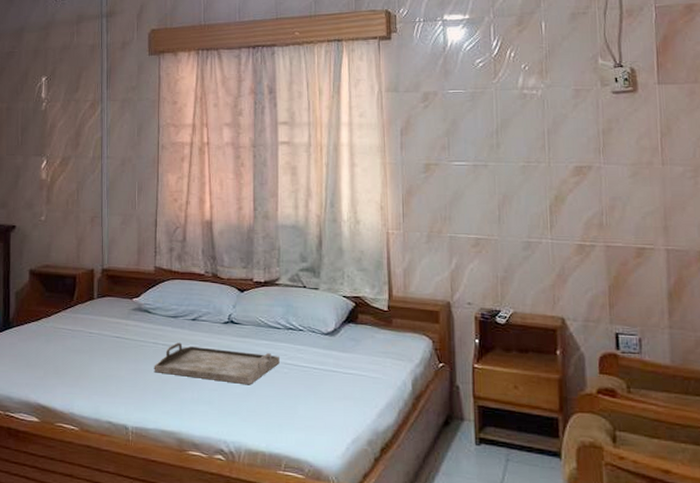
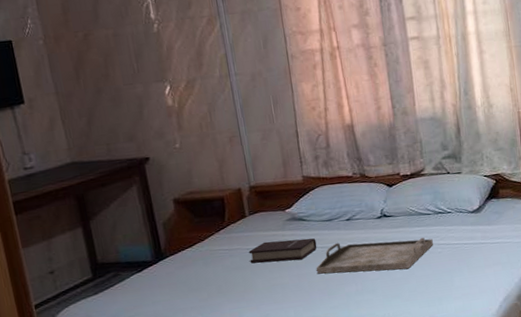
book: none [90,328,159,354] -> present [248,238,317,264]

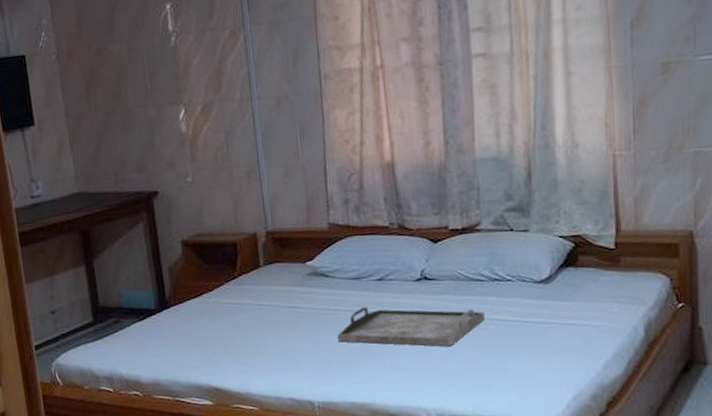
book: present [248,238,317,264] -> none [260,298,340,324]

